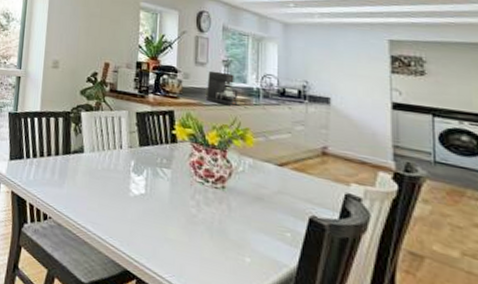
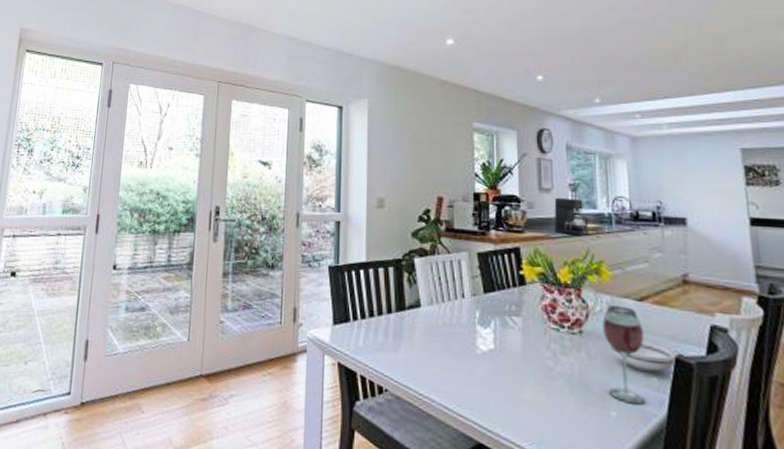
wineglass: none [244,167,281,255] -> present [603,306,644,405]
bowl: none [248,201,309,229] -> present [609,341,675,373]

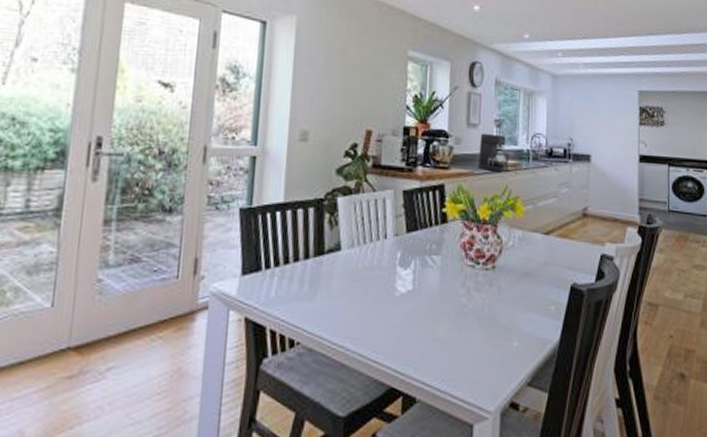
wineglass: present [603,306,644,405] -> none [513,240,547,333]
bowl: present [609,341,675,373] -> none [517,273,571,302]

